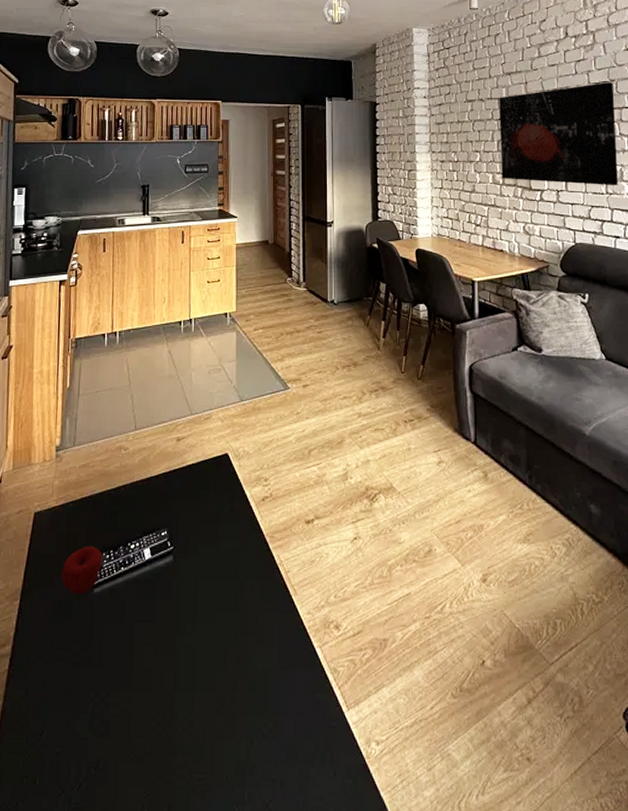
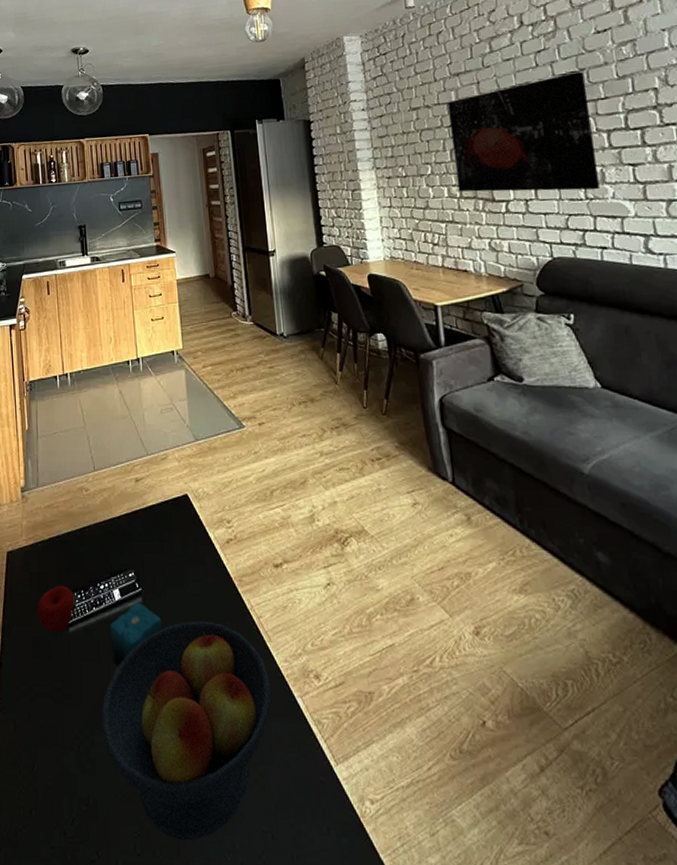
fruit bowl: none [118,577,292,796] -> present [101,620,271,841]
candle: none [136,560,191,627] -> present [109,601,162,667]

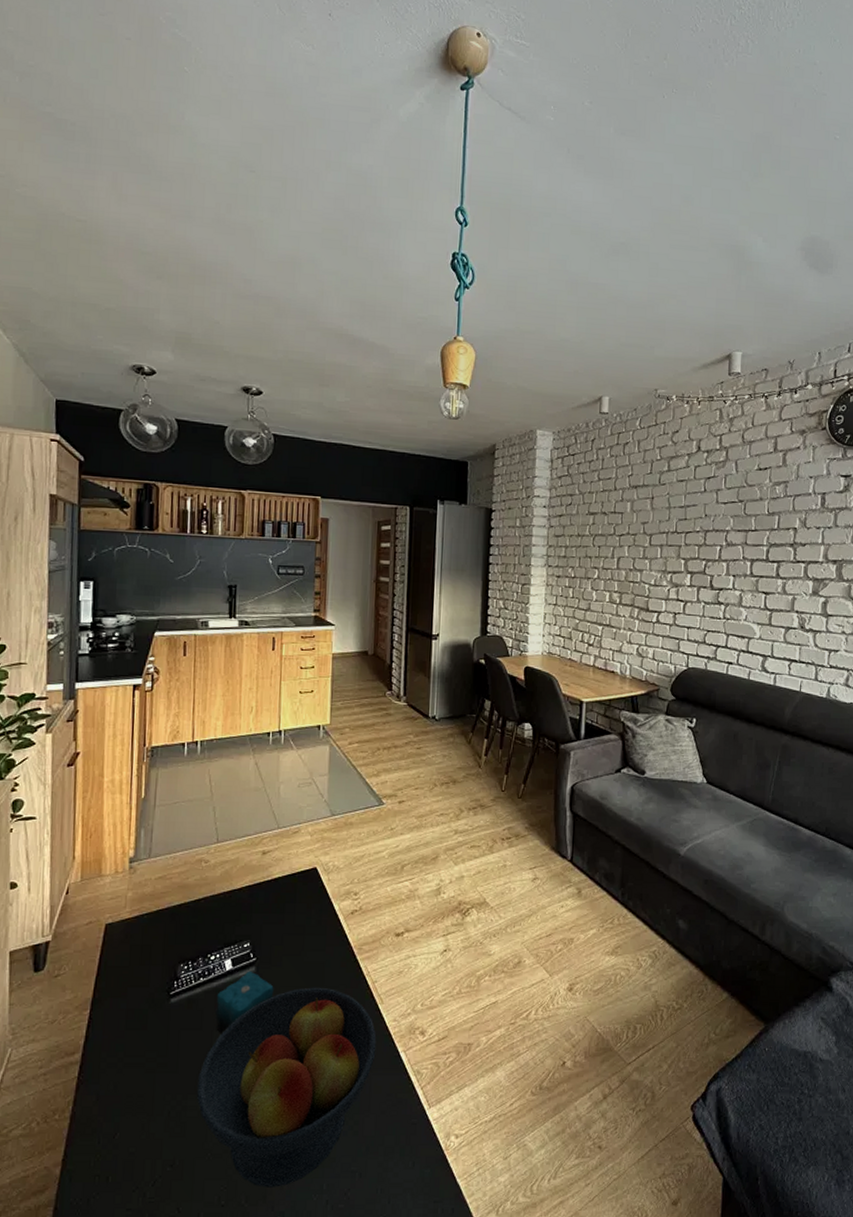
apple: present [36,585,74,634] -> none [134,957,180,1005]
wall art: present [447,72,600,192] -> none [619,502,742,612]

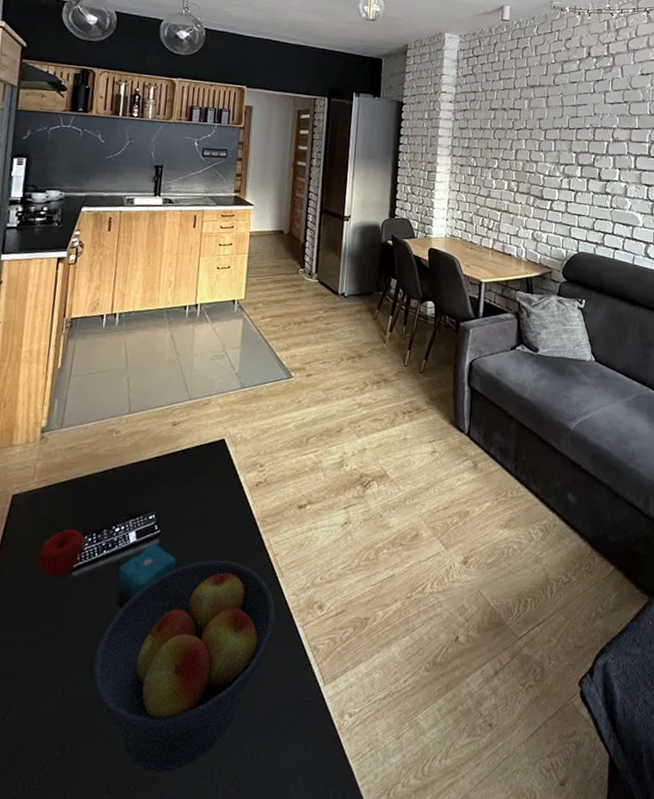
apple: none [134,957,180,1005] -> present [37,528,84,578]

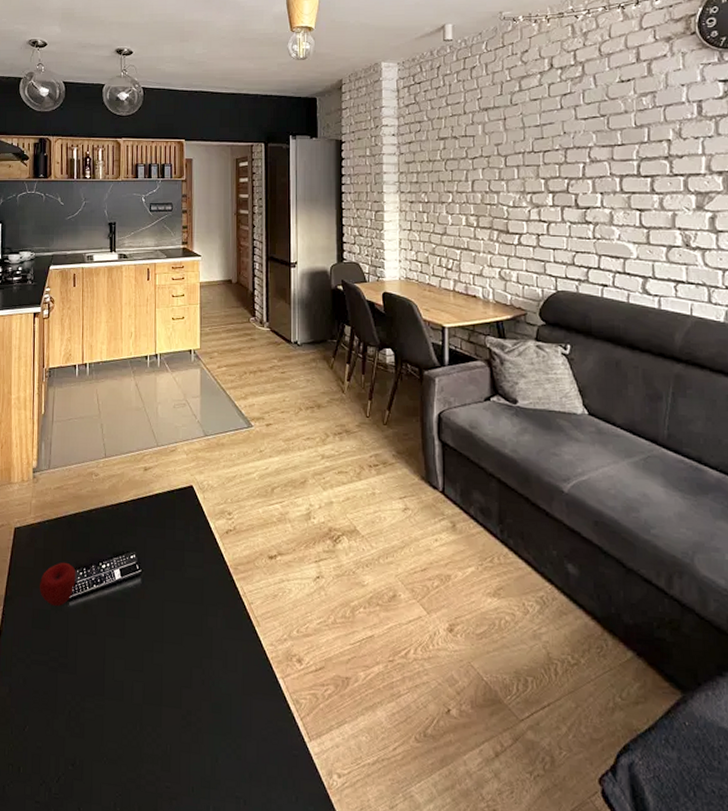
fruit bowl: present [91,560,276,772] -> none [92,603,255,802]
candle: present [116,543,177,609] -> none [107,581,158,642]

